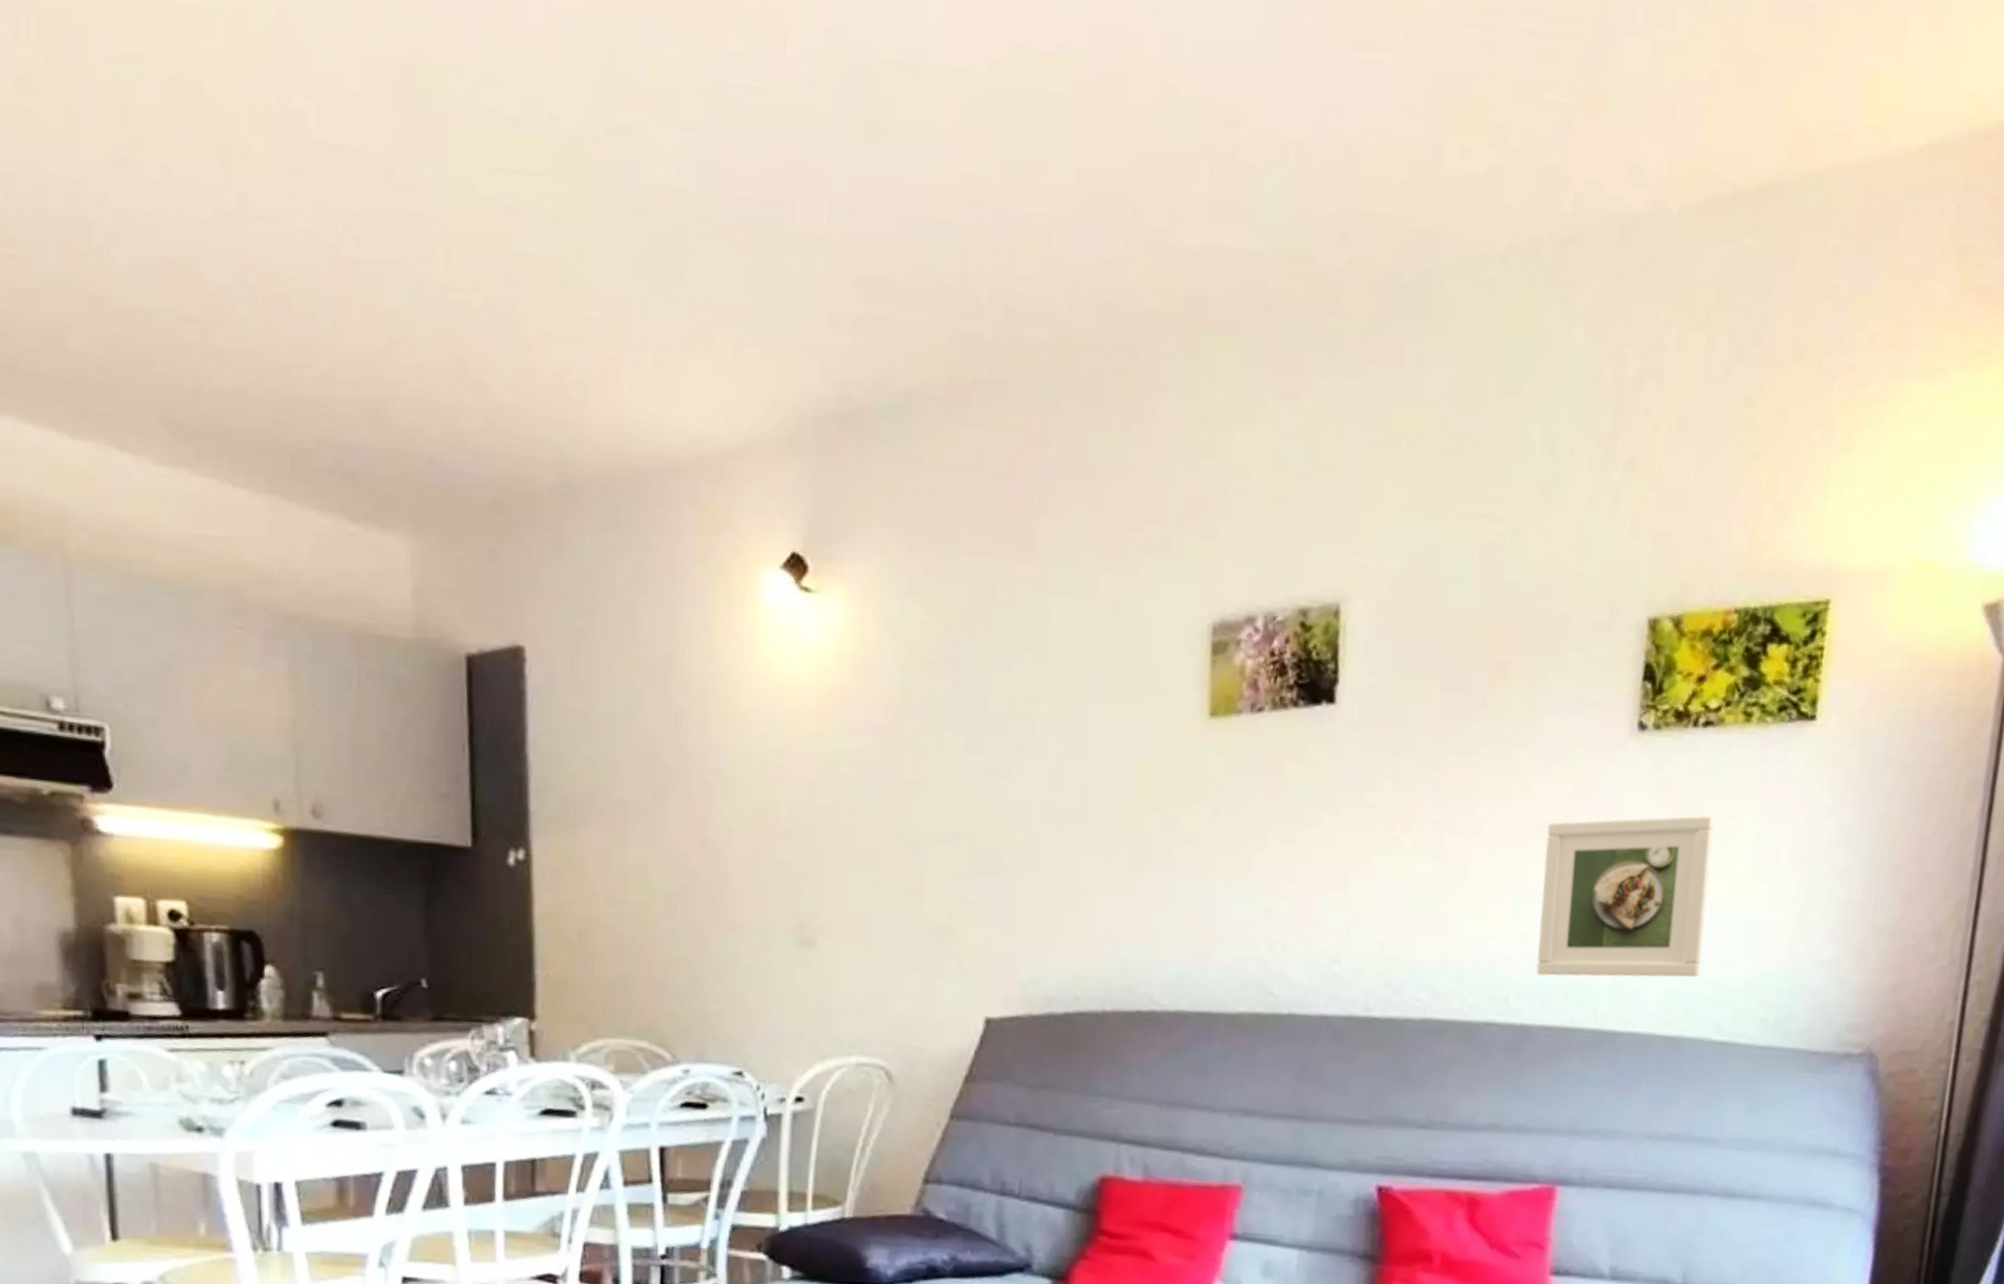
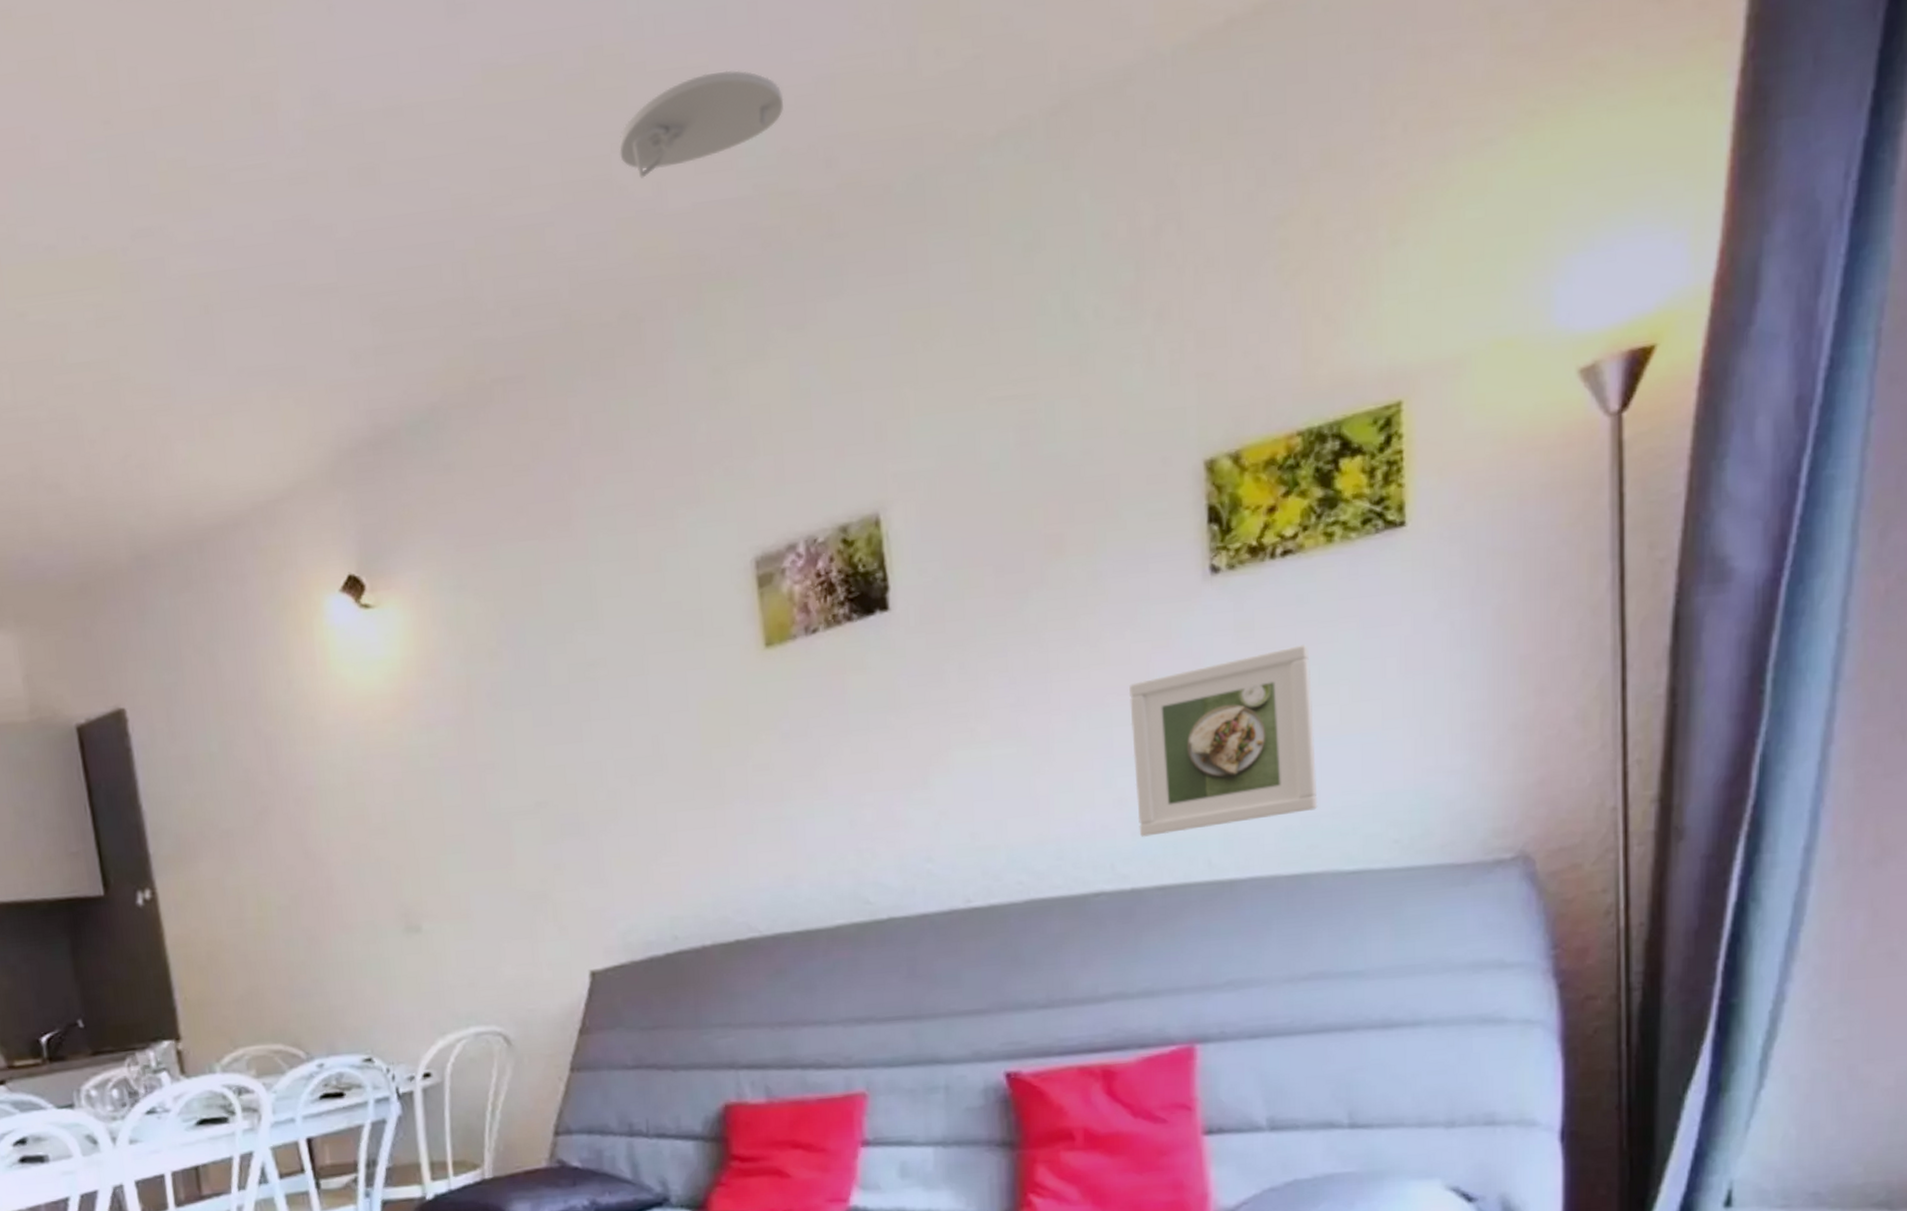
smoke detector: none [1138,113,1310,206] -> present [618,70,784,178]

